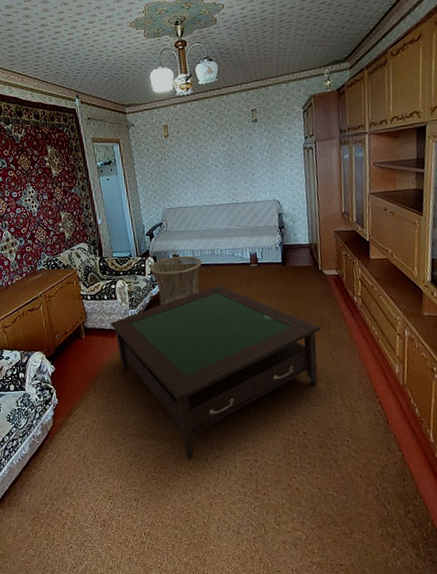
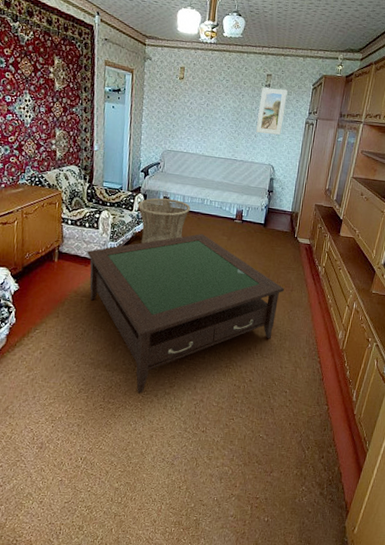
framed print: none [249,120,279,170] -> present [256,87,288,135]

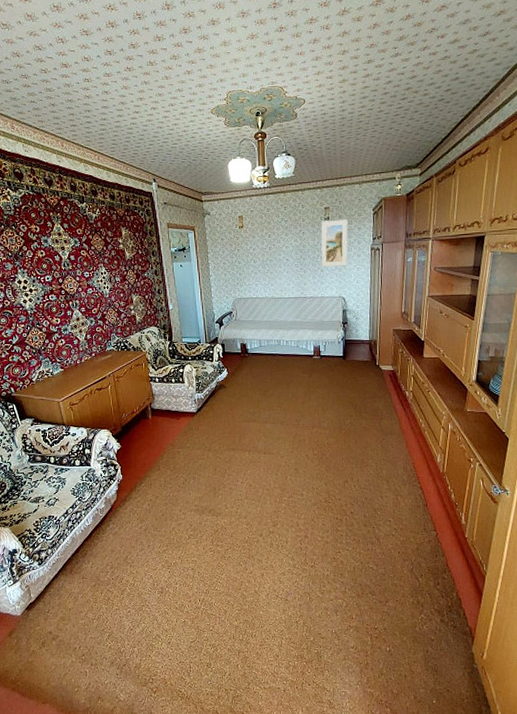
coffee table: present [87,234,285,394] -> none [177,375,374,535]
basket: present [137,198,191,244] -> none [217,345,268,391]

